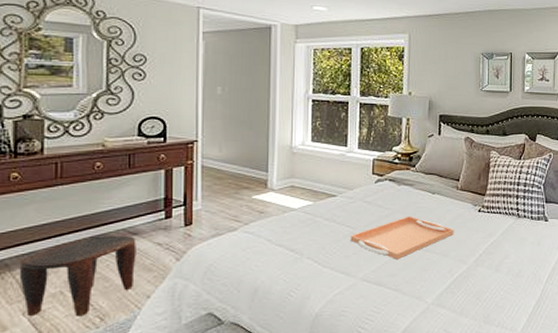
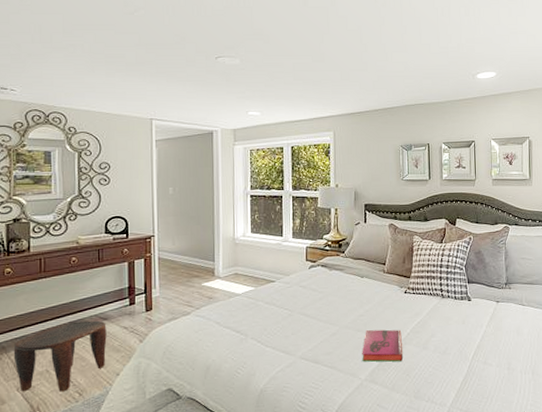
serving tray: present [350,216,454,259] -> none [288,298,383,339]
hardback book: none [429,250,473,285] -> present [362,329,403,362]

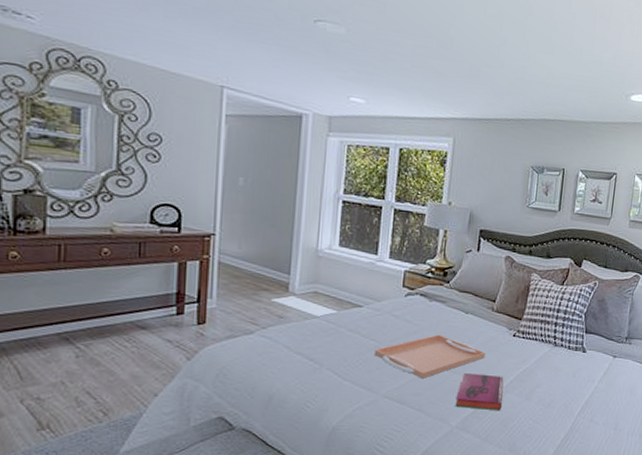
stool: present [13,320,107,392] -> none [17,327,145,409]
serving tray: none [288,298,383,339] -> present [374,334,485,378]

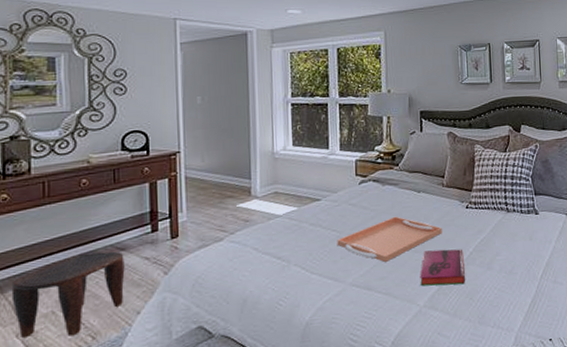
stool: none [17,327,145,409] -> present [11,251,125,338]

